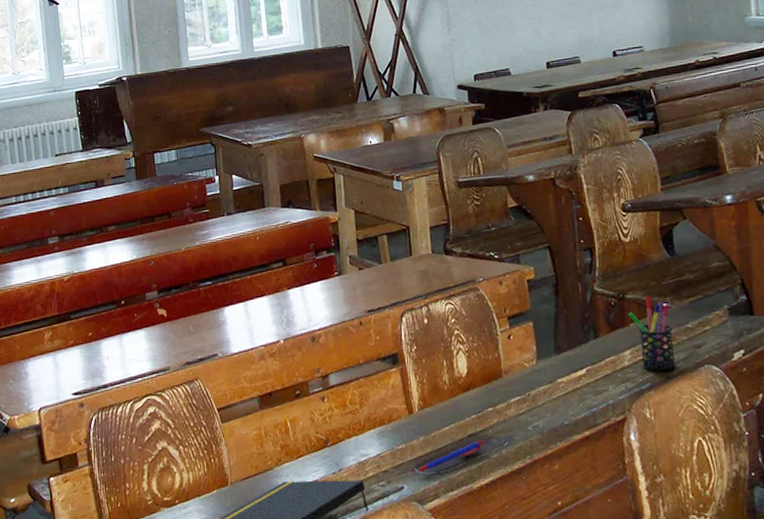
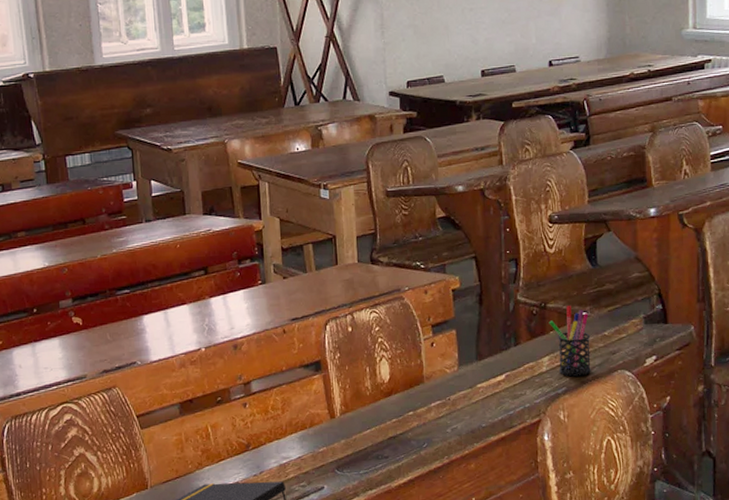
pen: present [416,440,485,473] -> none [336,442,404,474]

